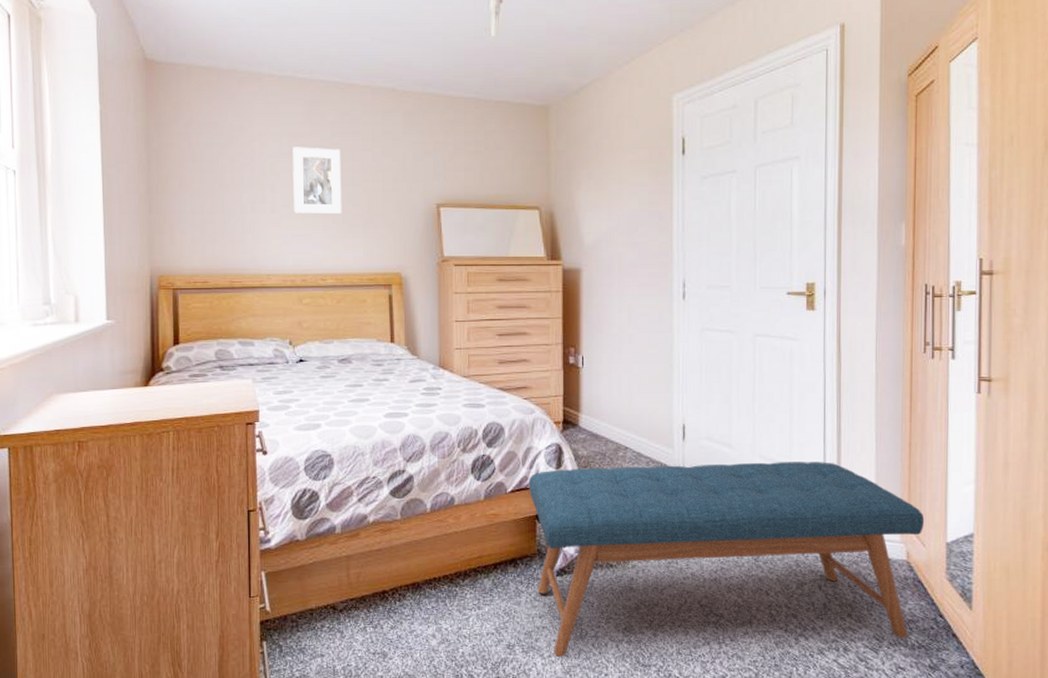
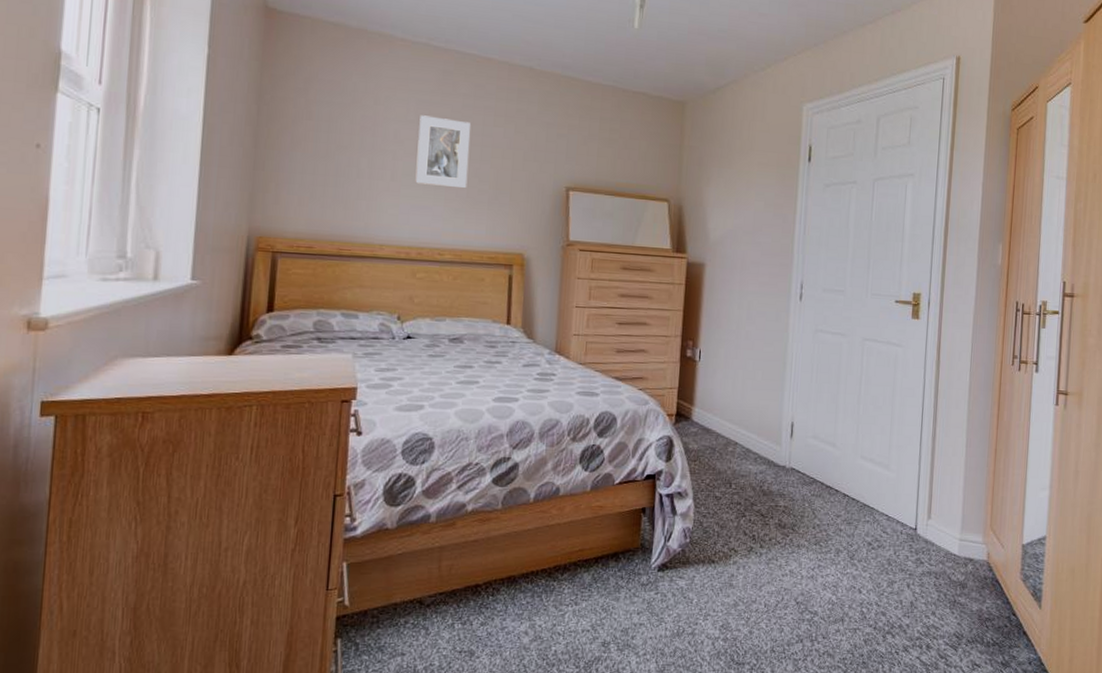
bench: present [528,462,924,657] -> none [636,461,1004,656]

